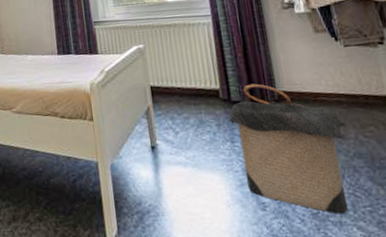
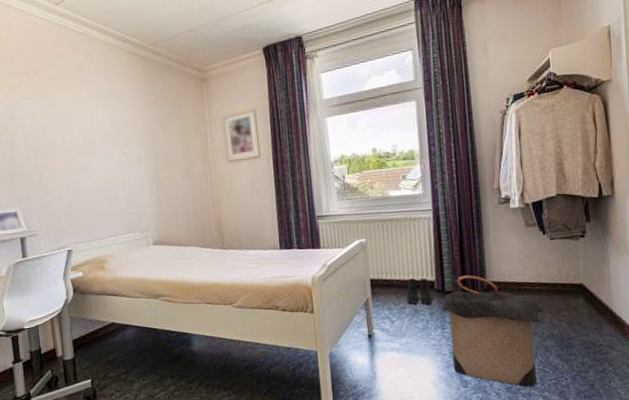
boots: none [189,86,218,115] -> present [406,278,432,304]

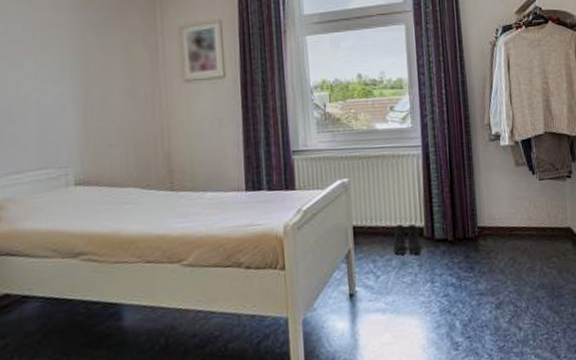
laundry hamper: present [440,275,543,387] -> none [429,219,534,345]

